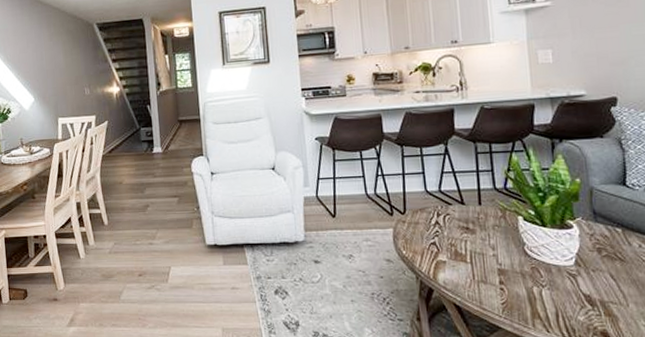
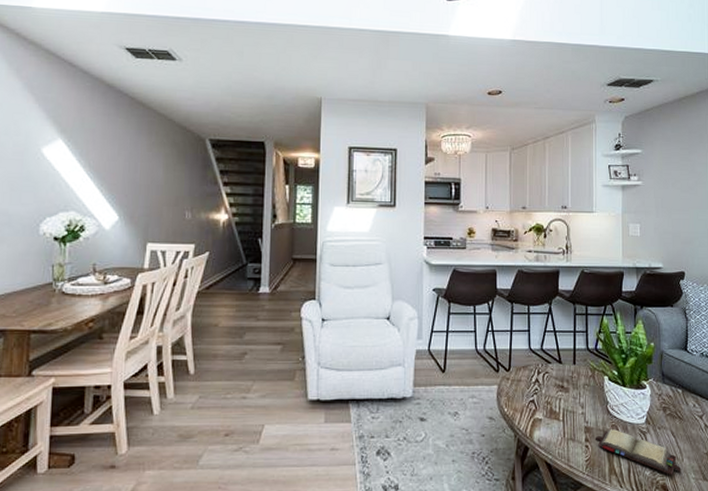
hardback book: none [511,270,627,322] -> present [594,428,682,476]

